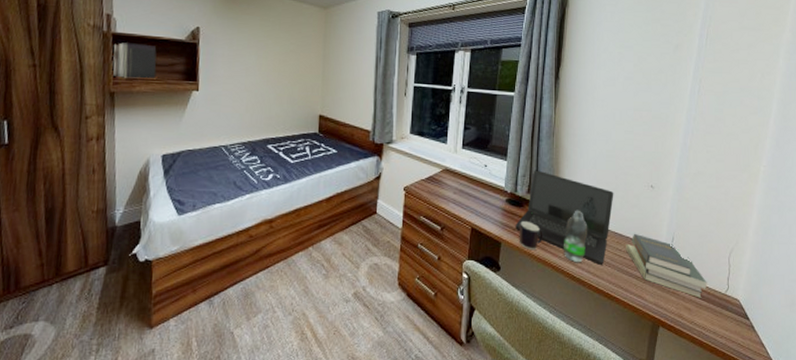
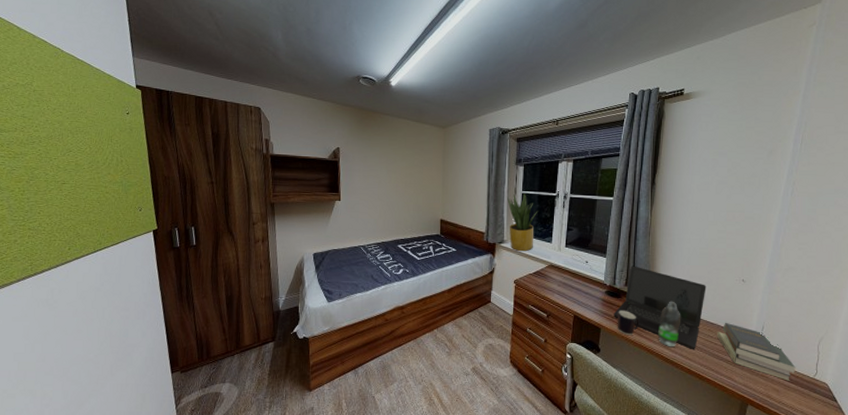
books: present [113,42,157,79] -> none [271,162,306,192]
planter: none [397,85,432,153] -> present [507,192,538,251]

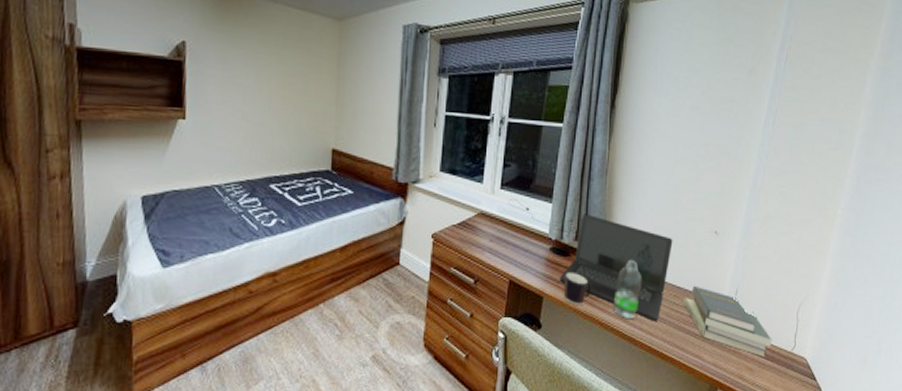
planter: present [507,192,538,251] -> none [425,114,466,194]

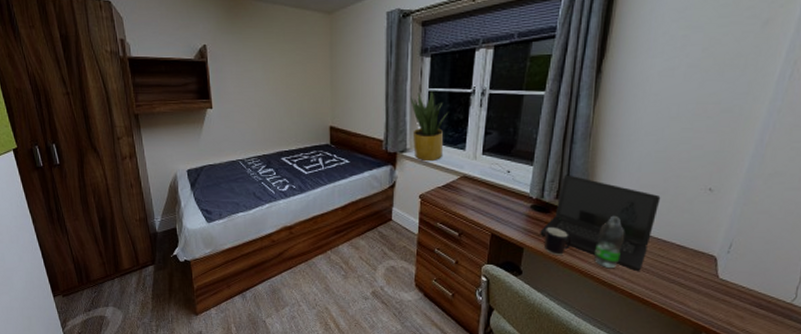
planter: none [425,114,466,194] -> present [410,90,449,160]
books: present [684,285,772,357] -> none [669,239,769,307]

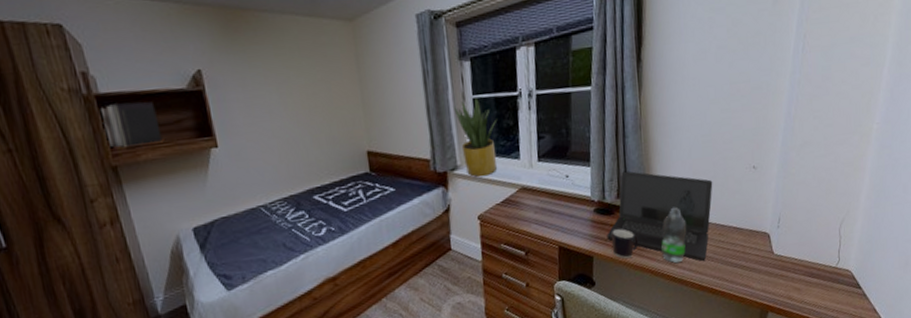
books: none [130,66,172,100] -> present [100,101,163,148]

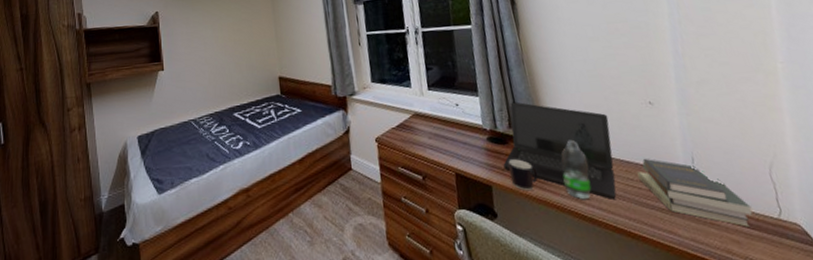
books: present [100,101,163,148] -> none [85,34,125,69]
planter: present [454,97,497,177] -> none [351,33,391,102]
books: none [729,221,817,276] -> present [637,158,753,227]

